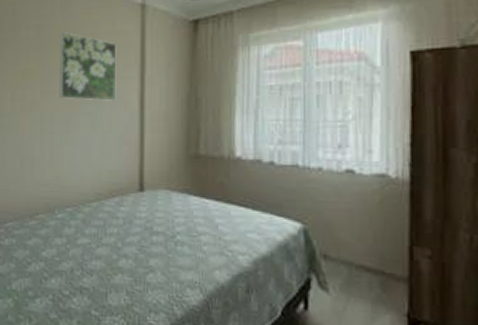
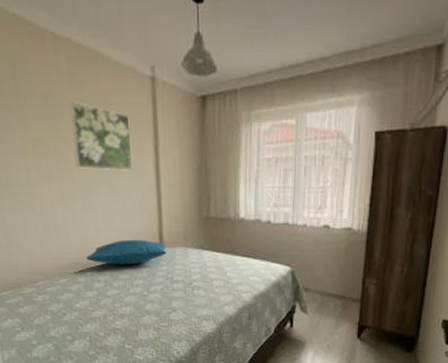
pillow: none [59,178,148,209] -> present [86,239,167,265]

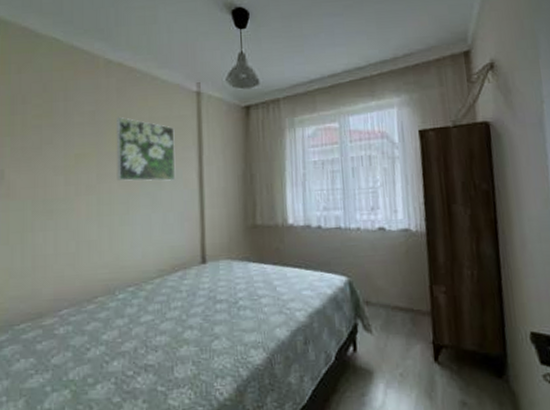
pillow: present [86,239,167,265] -> none [120,253,210,285]

